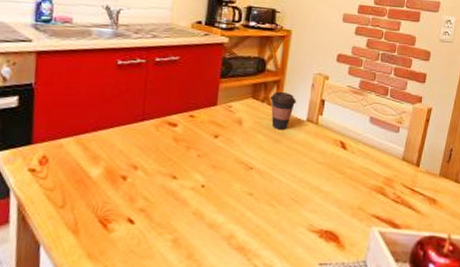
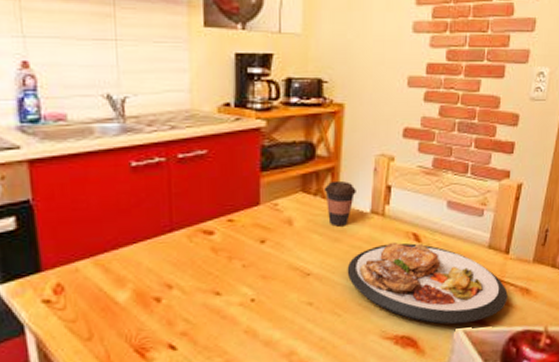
plate: none [283,147,417,225] -> present [347,241,508,324]

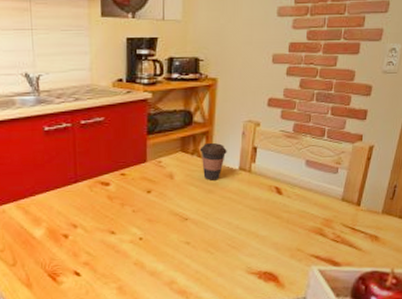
plate: present [347,241,508,324] -> none [218,194,358,264]

